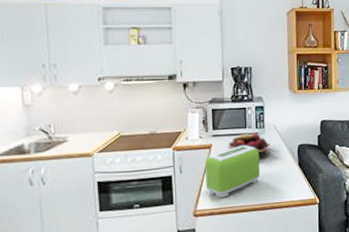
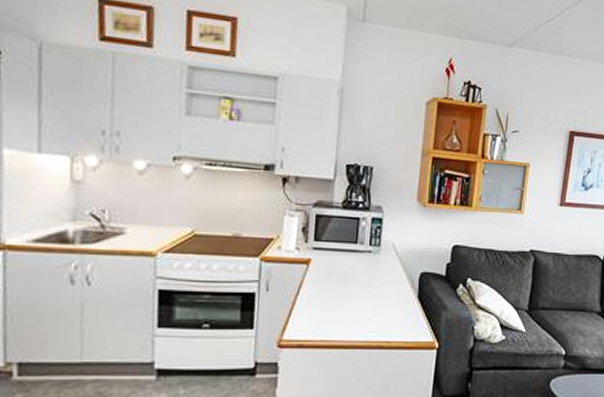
toaster: present [205,145,261,198] -> none [298,265,370,328]
fruit basket: present [228,133,271,158] -> none [331,250,386,283]

